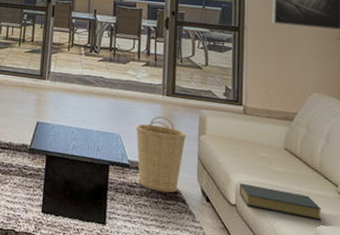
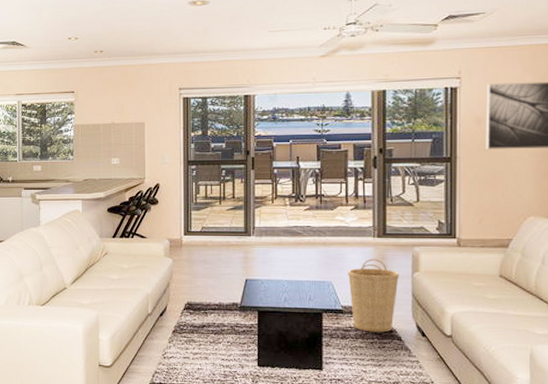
hardback book: present [239,182,322,221] -> none [454,314,537,341]

